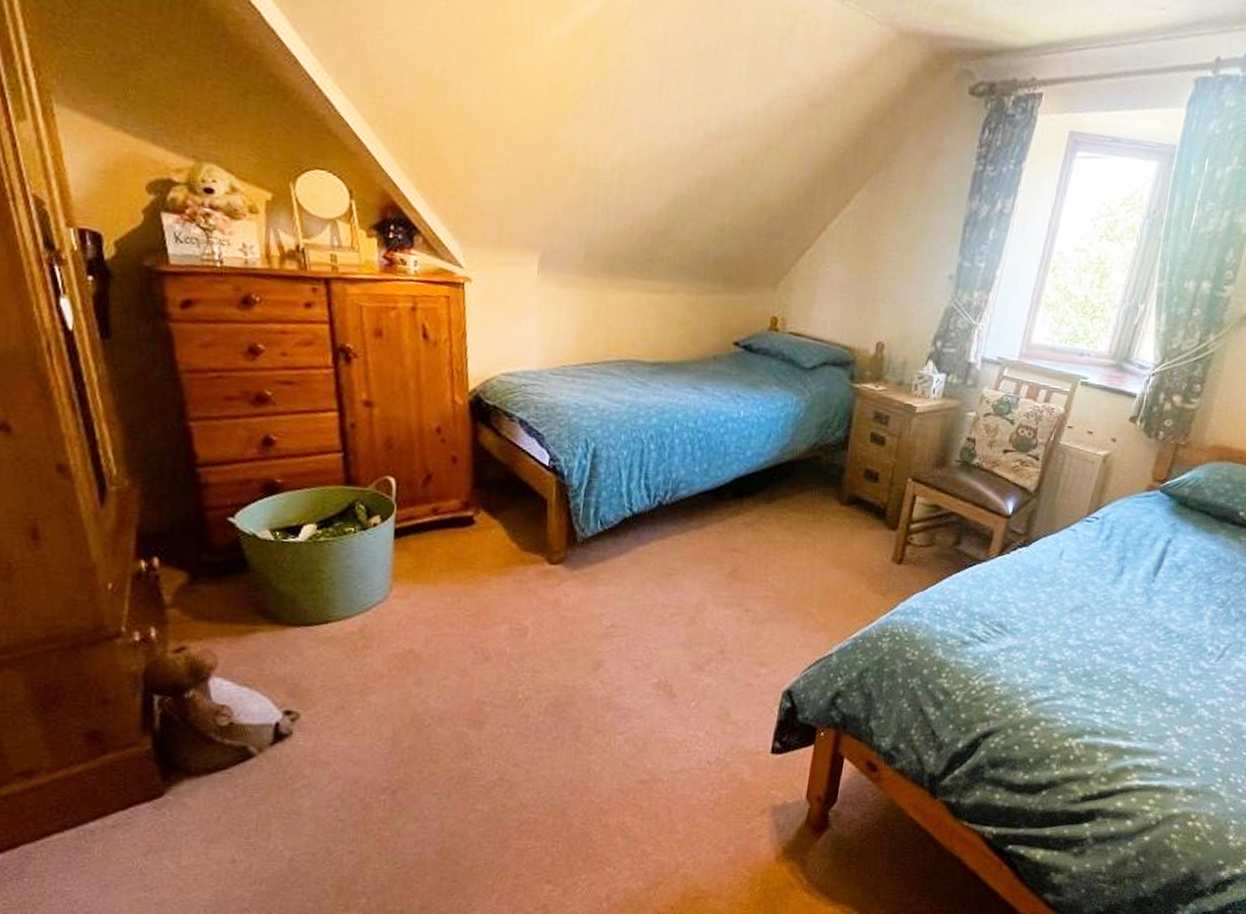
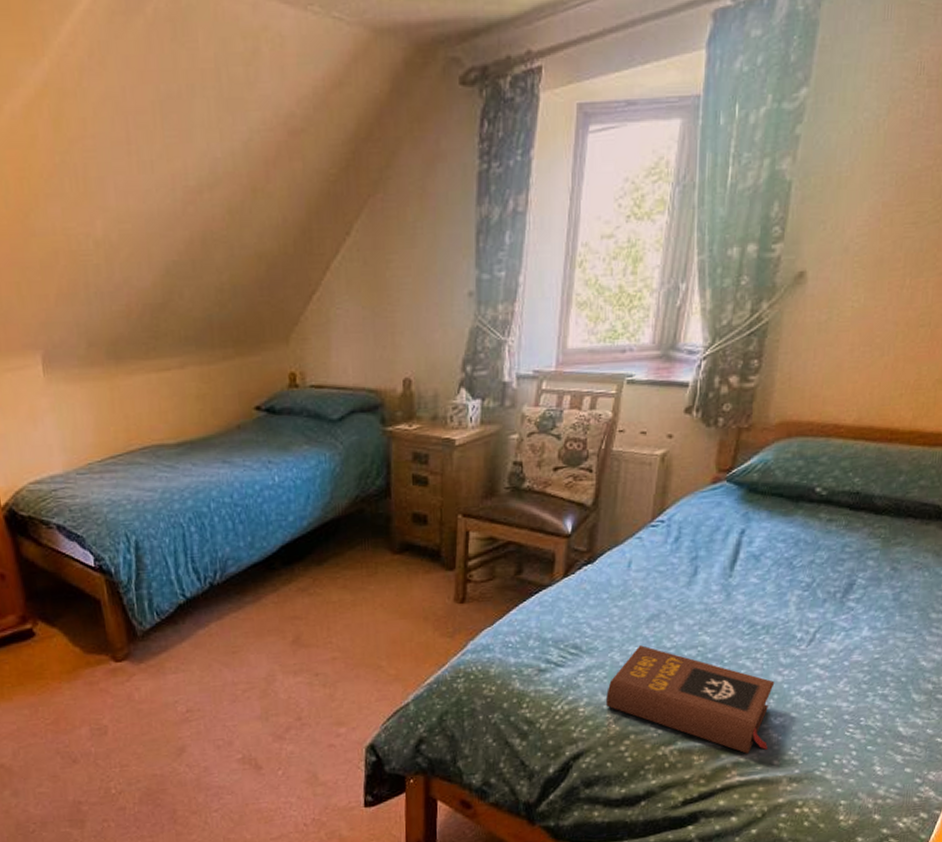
book: none [1022,634,1183,758] -> present [606,645,775,754]

